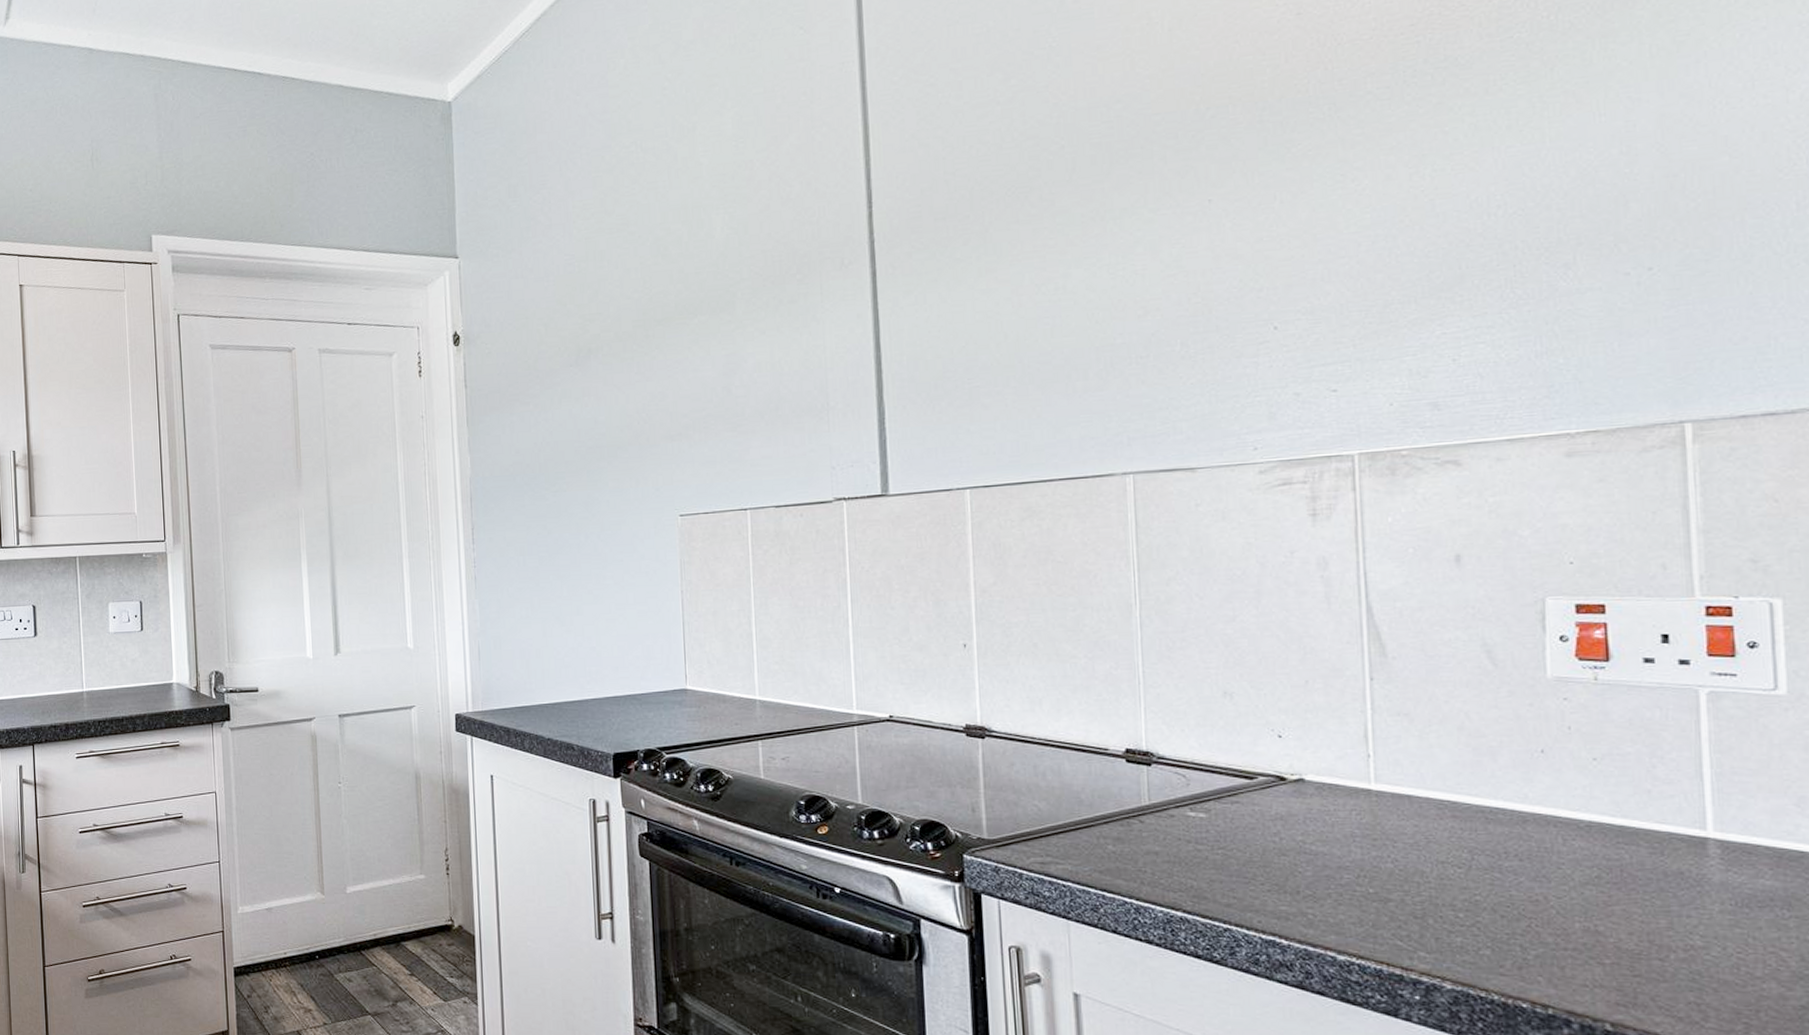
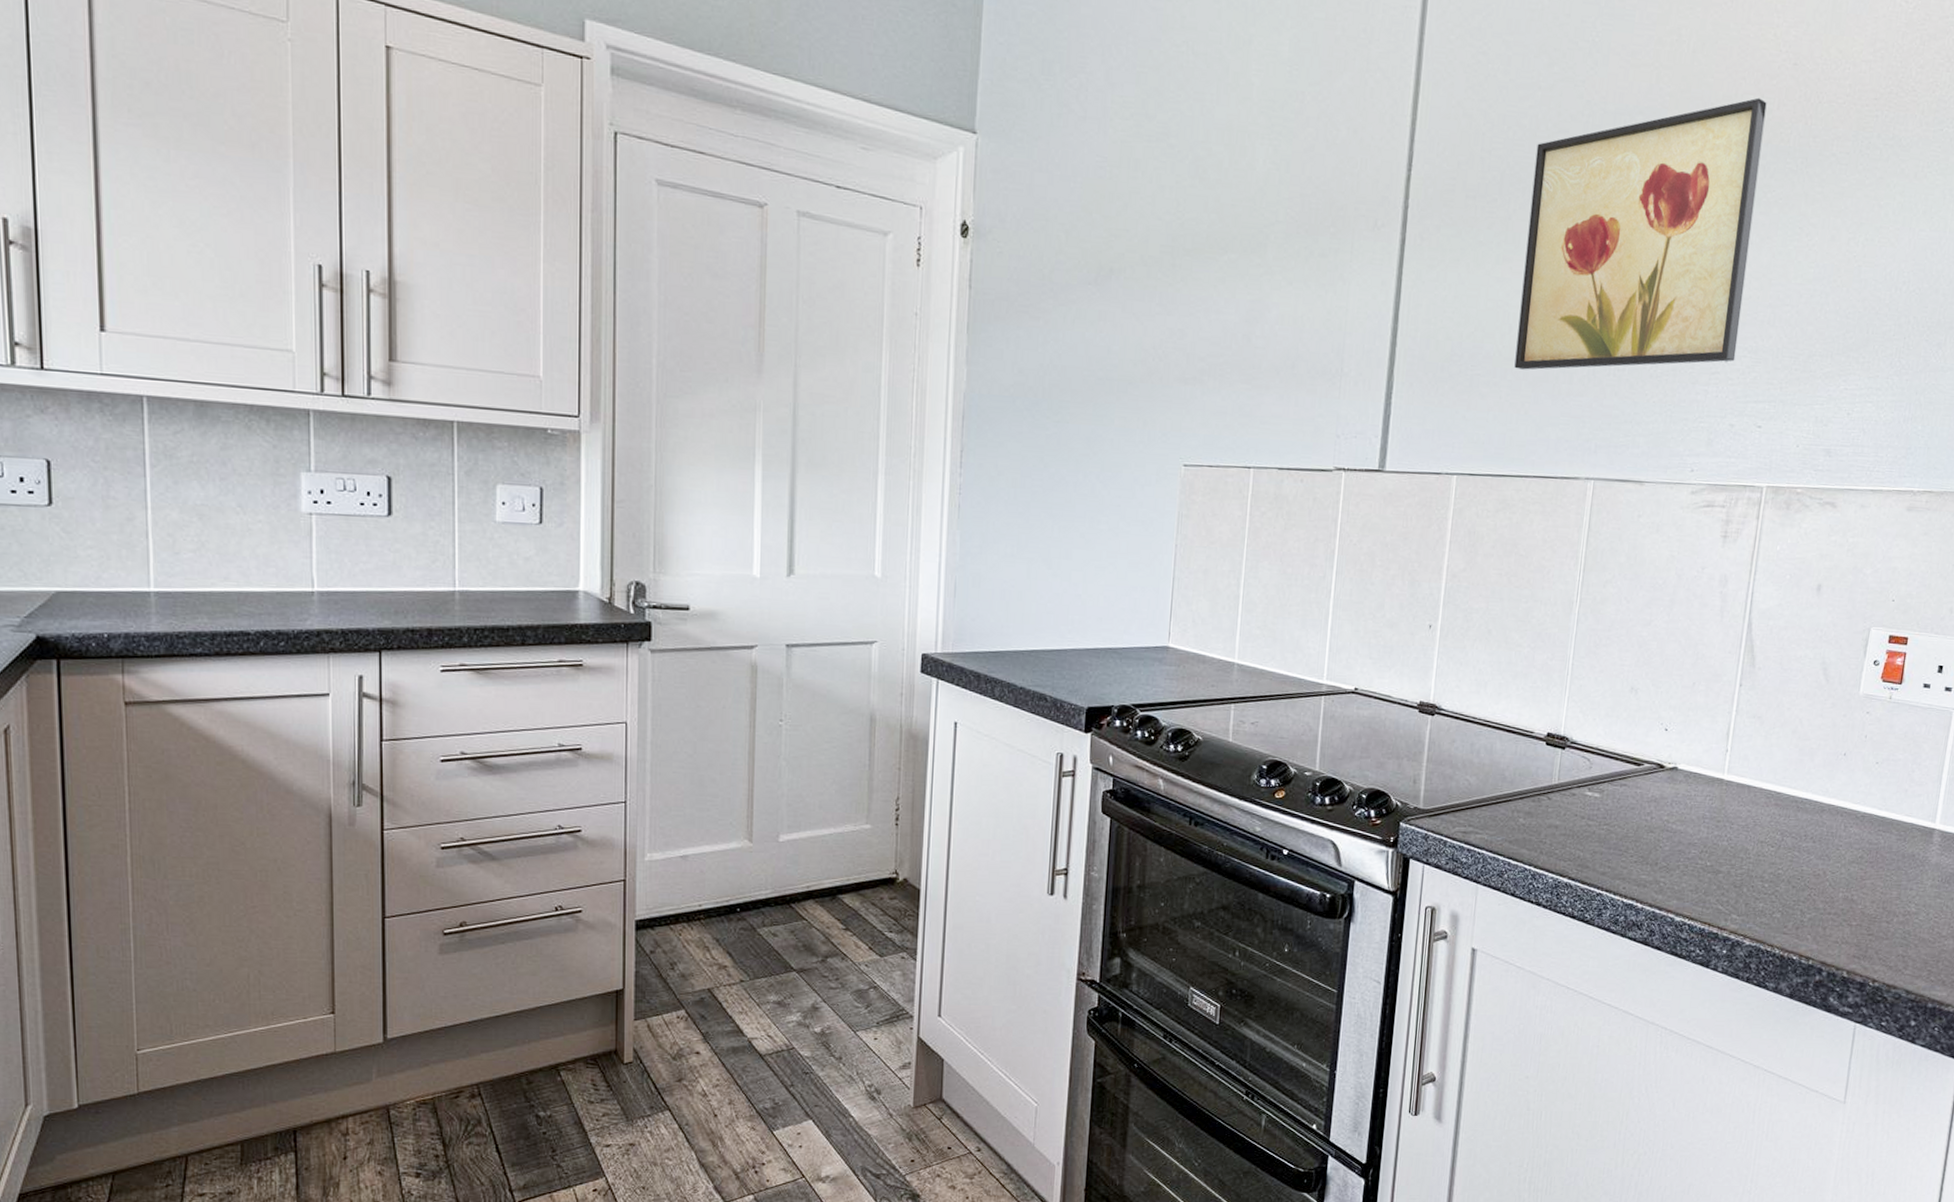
wall art: none [1005,56,1287,375] -> present [1514,97,1767,370]

